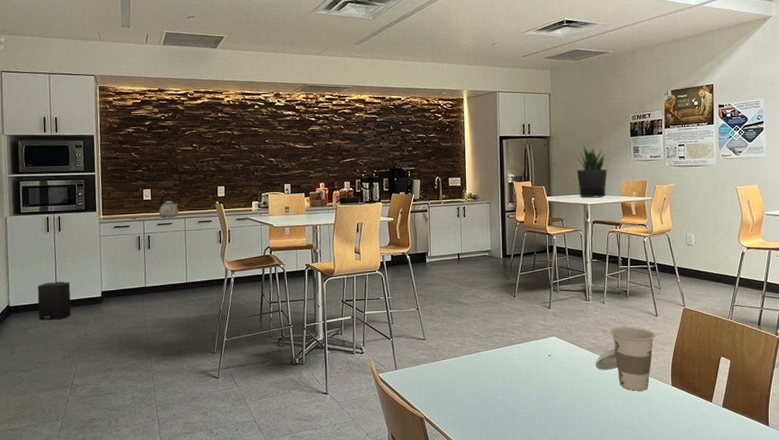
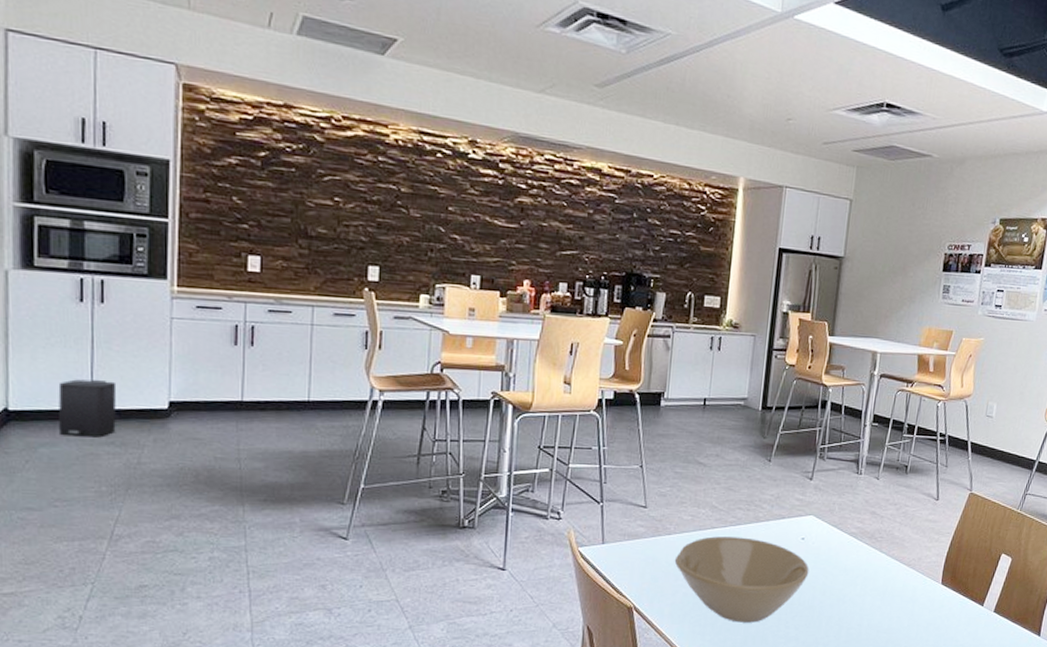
kettle: present [158,194,179,217] -> none [271,268,304,302]
bowl: none [451,357,558,426] -> present [674,536,809,623]
planter: present [576,144,608,198] -> none [868,274,910,346]
cup: present [595,326,655,391] -> none [856,509,933,588]

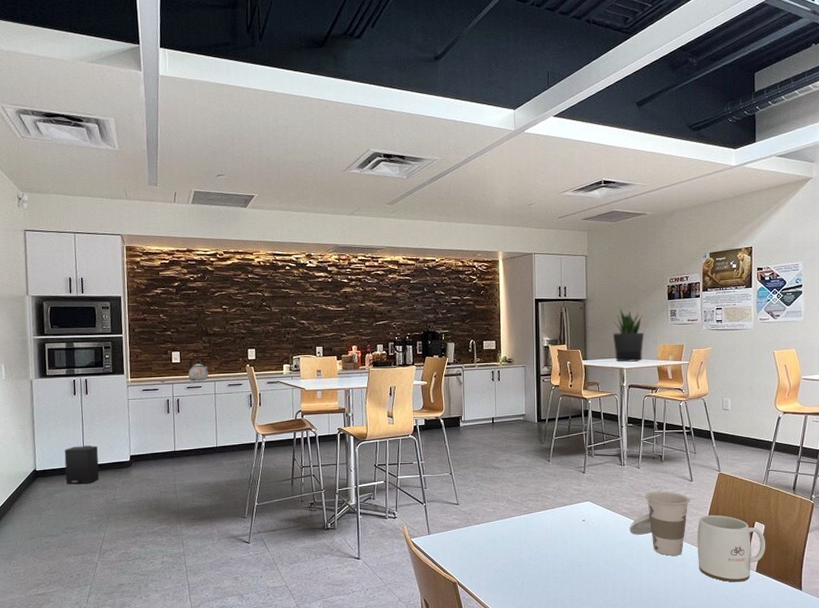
kettle: none [271,268,304,302] -> present [188,357,209,380]
bowl: present [674,536,809,623] -> none [484,522,592,591]
cup: none [856,509,933,588] -> present [629,491,690,556]
planter: none [868,274,910,346] -> present [612,307,644,362]
mug: none [930,542,1010,623] -> present [697,514,766,582]

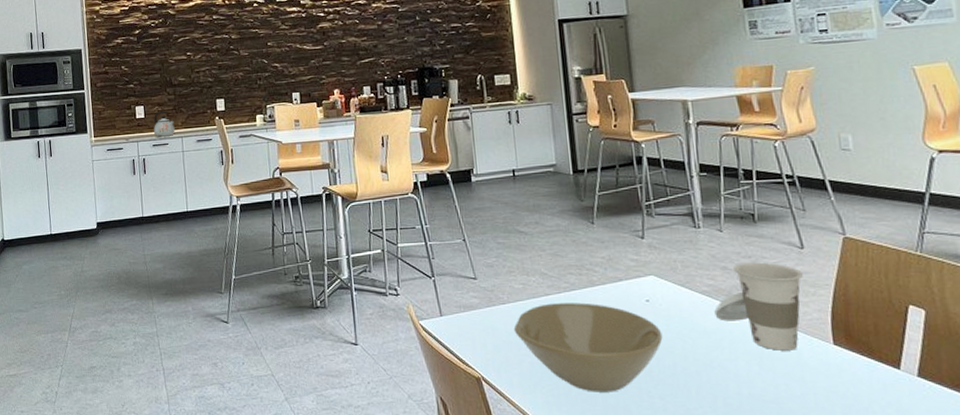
pedal bin: present [64,445,99,485] -> none [30,212,66,255]
bowl: none [484,522,592,591] -> present [513,302,663,392]
planter: present [612,307,644,362] -> none [668,22,714,92]
mug: present [697,514,766,582] -> none [817,294,931,391]

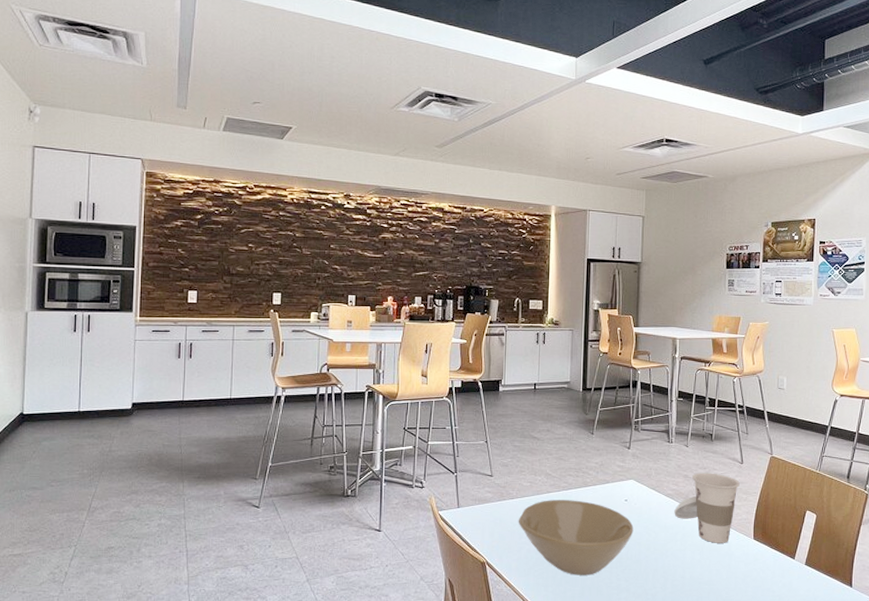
kettle: present [153,111,175,137] -> none [204,298,227,324]

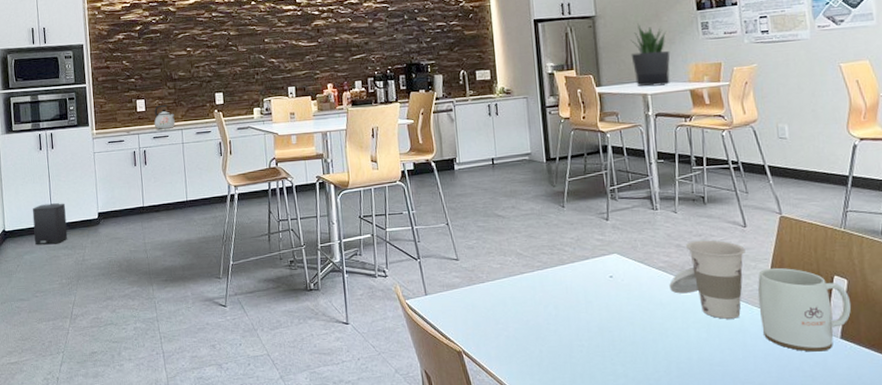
pedal bin: none [57,389,97,432] -> present [32,203,68,245]
kettle: none [204,298,227,324] -> present [154,104,175,129]
bowl: present [518,500,634,575] -> none [491,280,624,362]
planter: none [667,273,700,332] -> present [630,23,671,87]
mug: none [744,500,817,575] -> present [757,267,852,352]

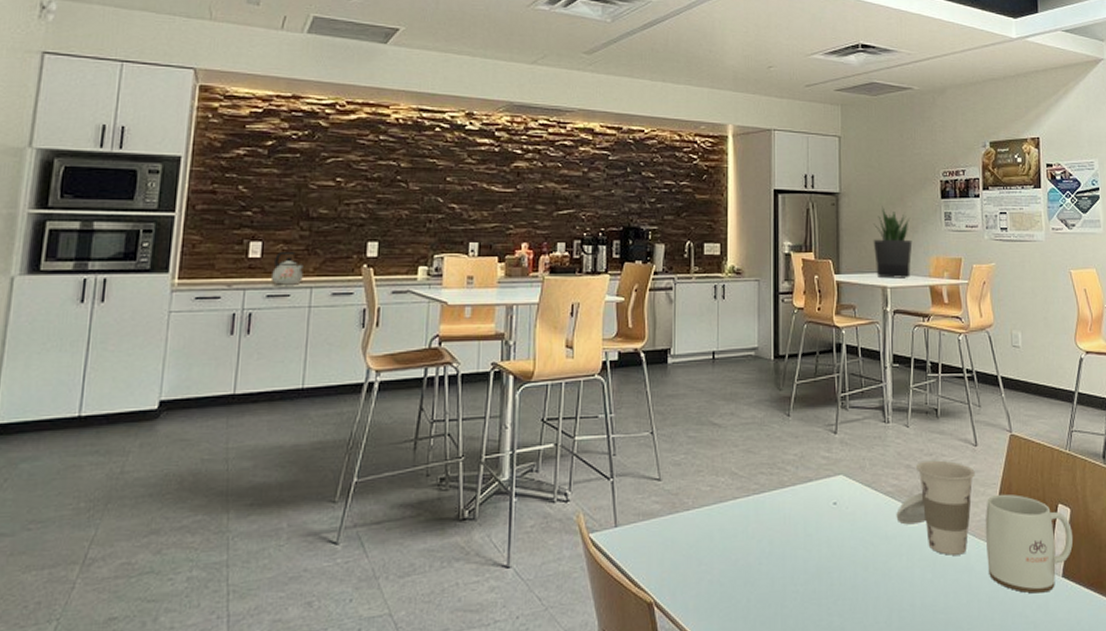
pedal bin: present [32,203,68,245] -> none [43,384,108,448]

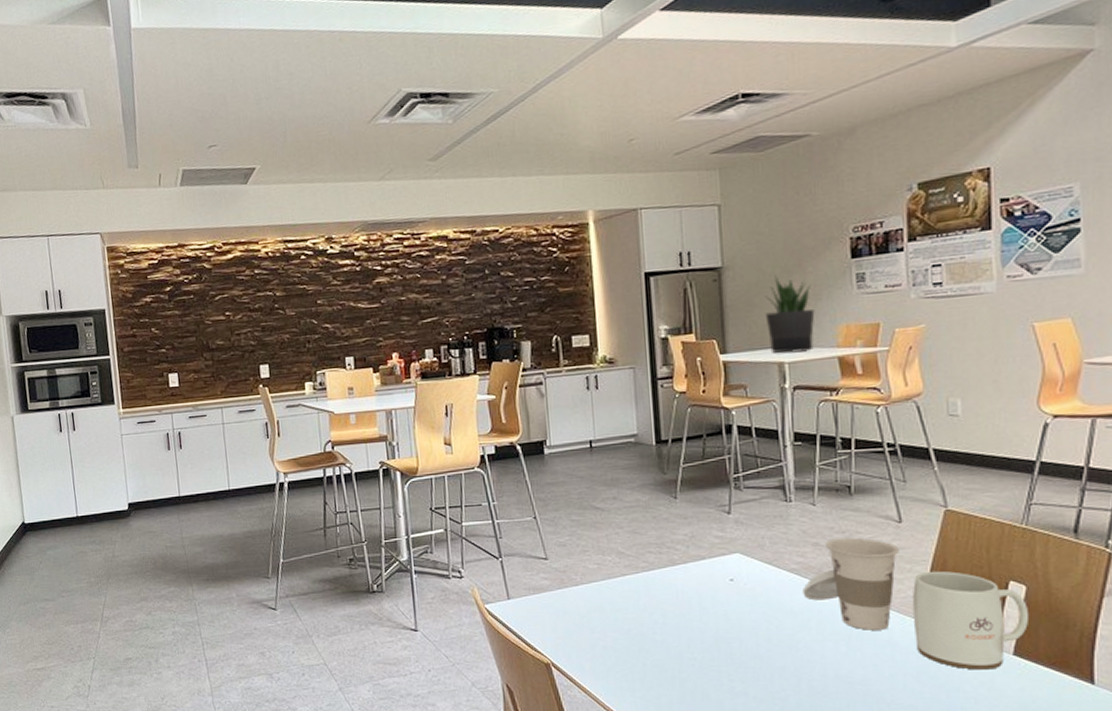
kettle: present [270,251,303,285] -> none [189,378,214,408]

